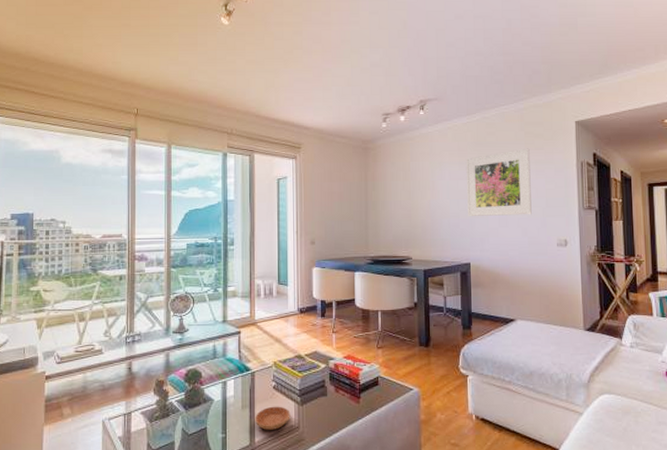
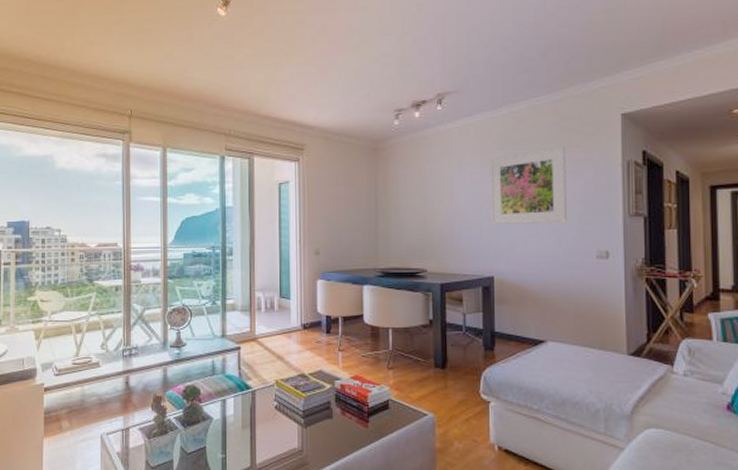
saucer: present [255,406,291,430] -> none [256,427,294,452]

